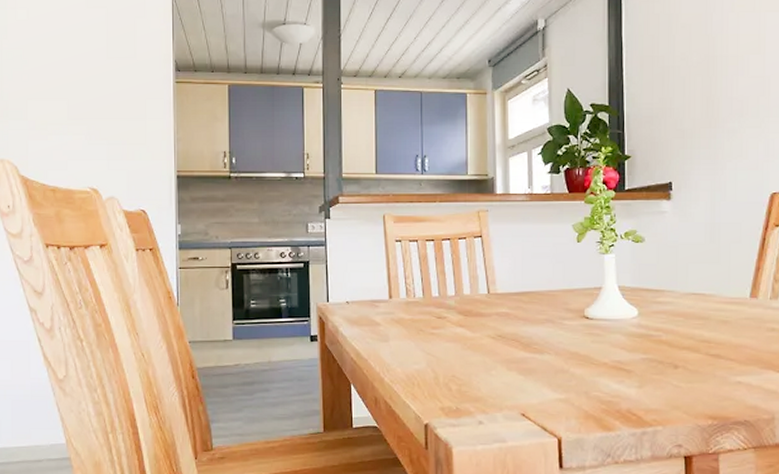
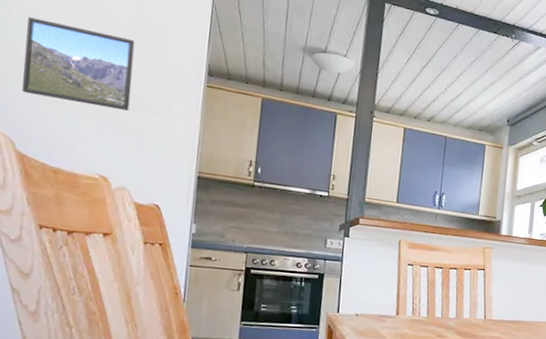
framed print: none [17,46,109,120] -> present [22,17,135,111]

